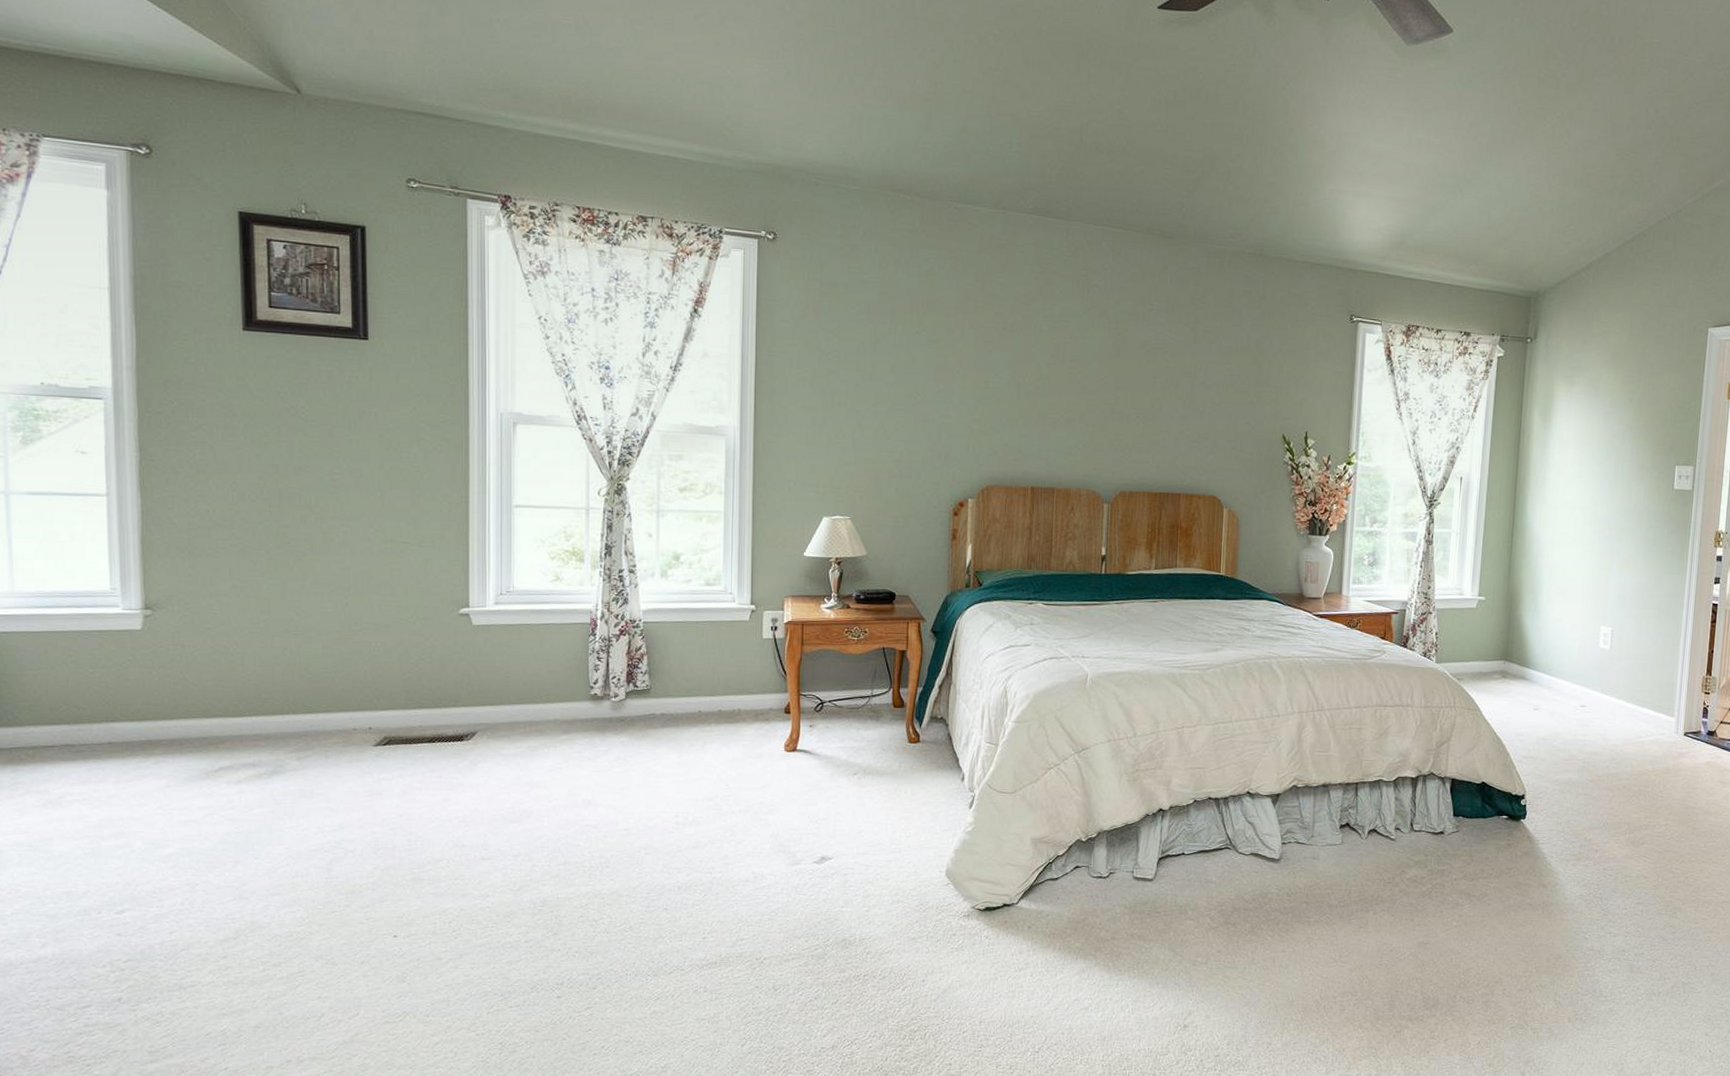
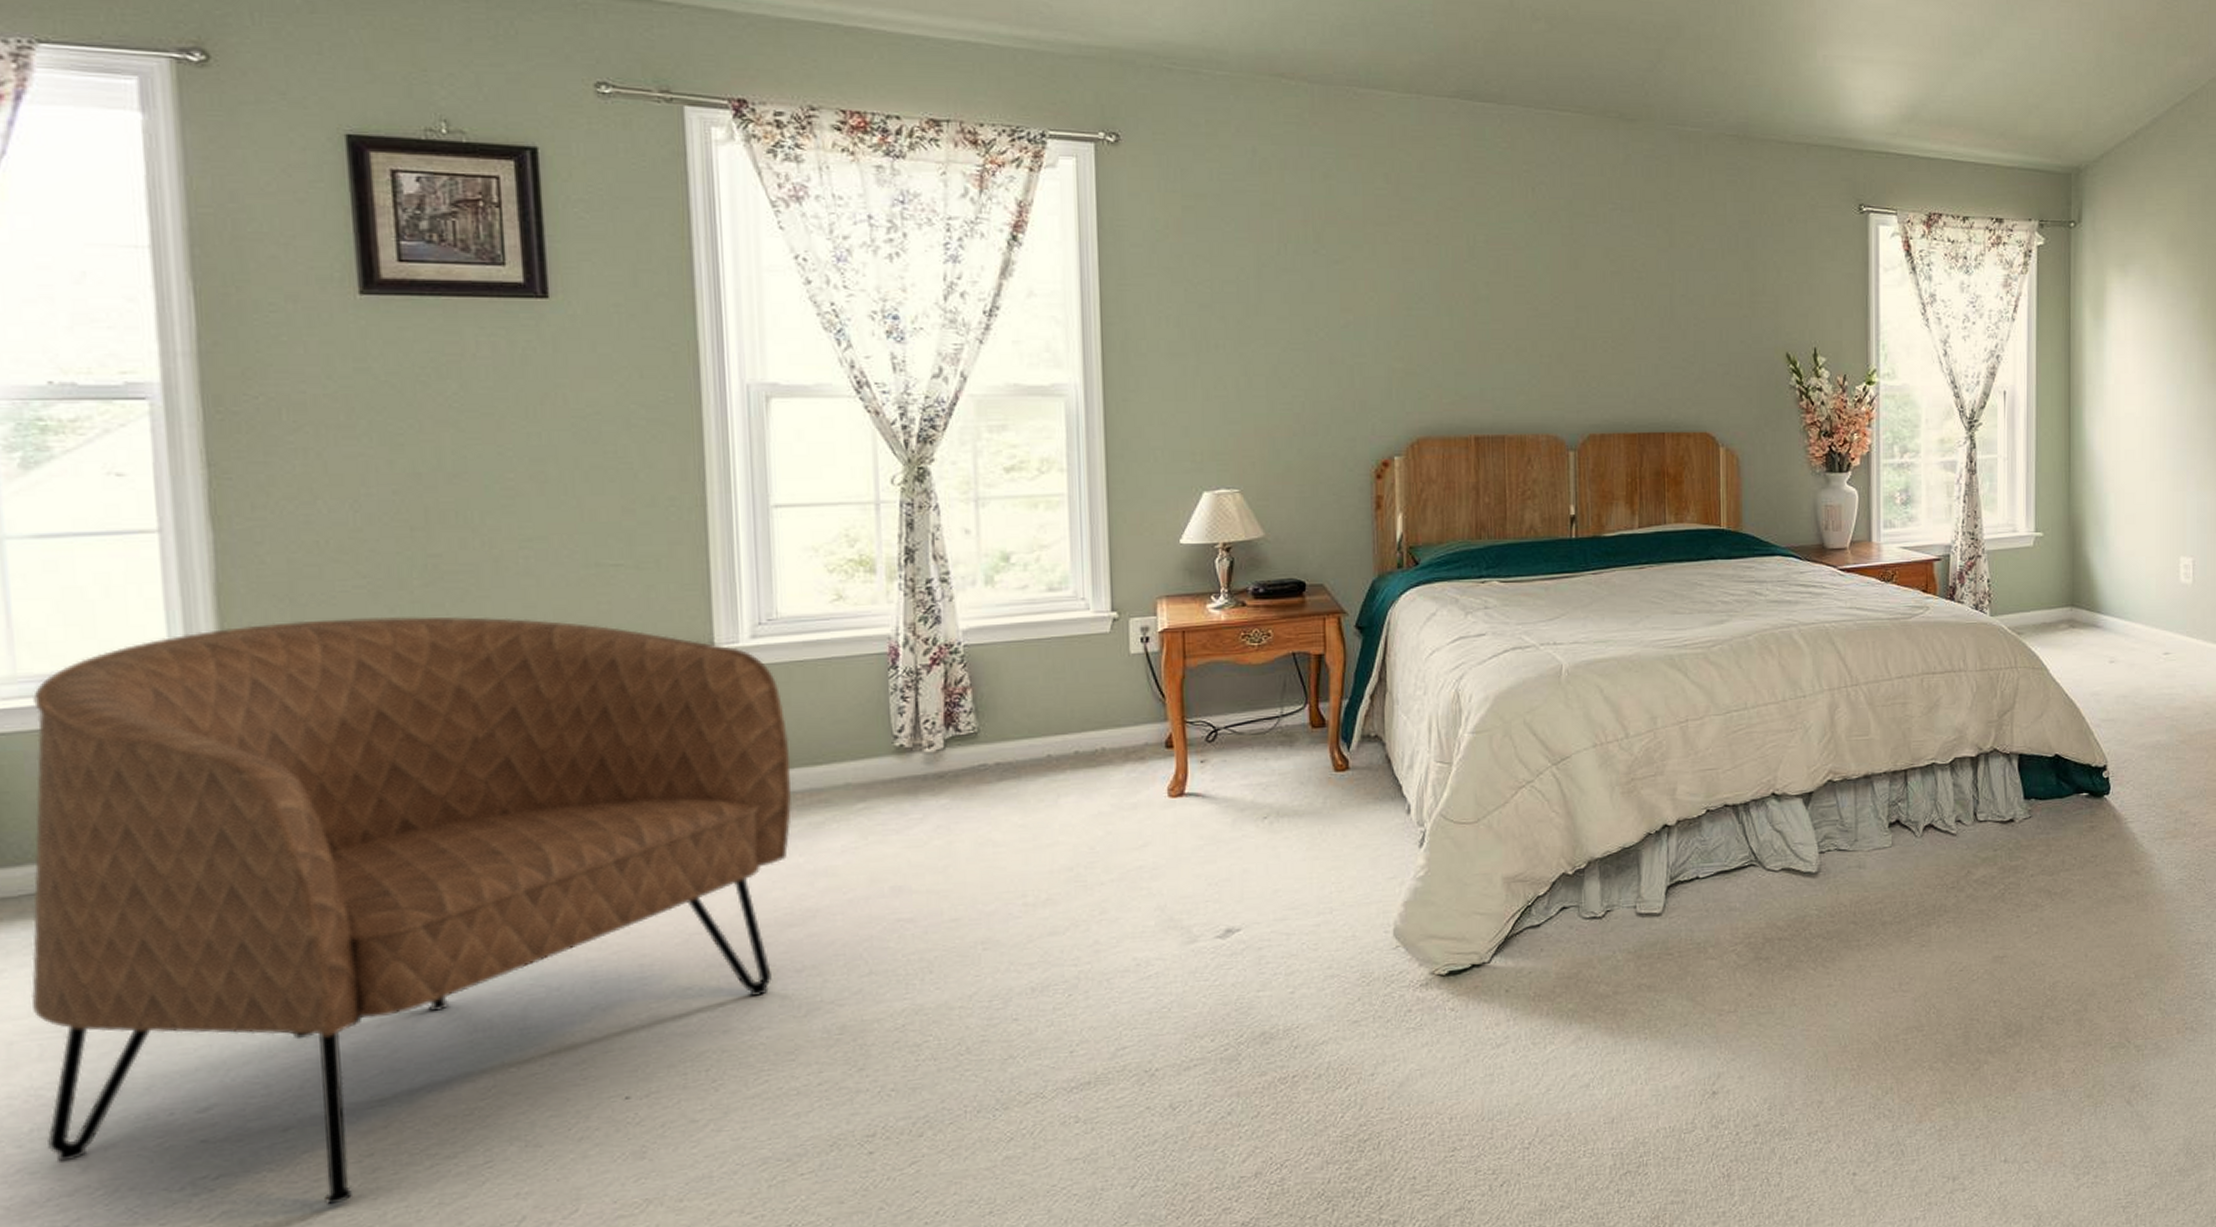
armchair: none [16,567,518,990] -> present [31,616,791,1205]

